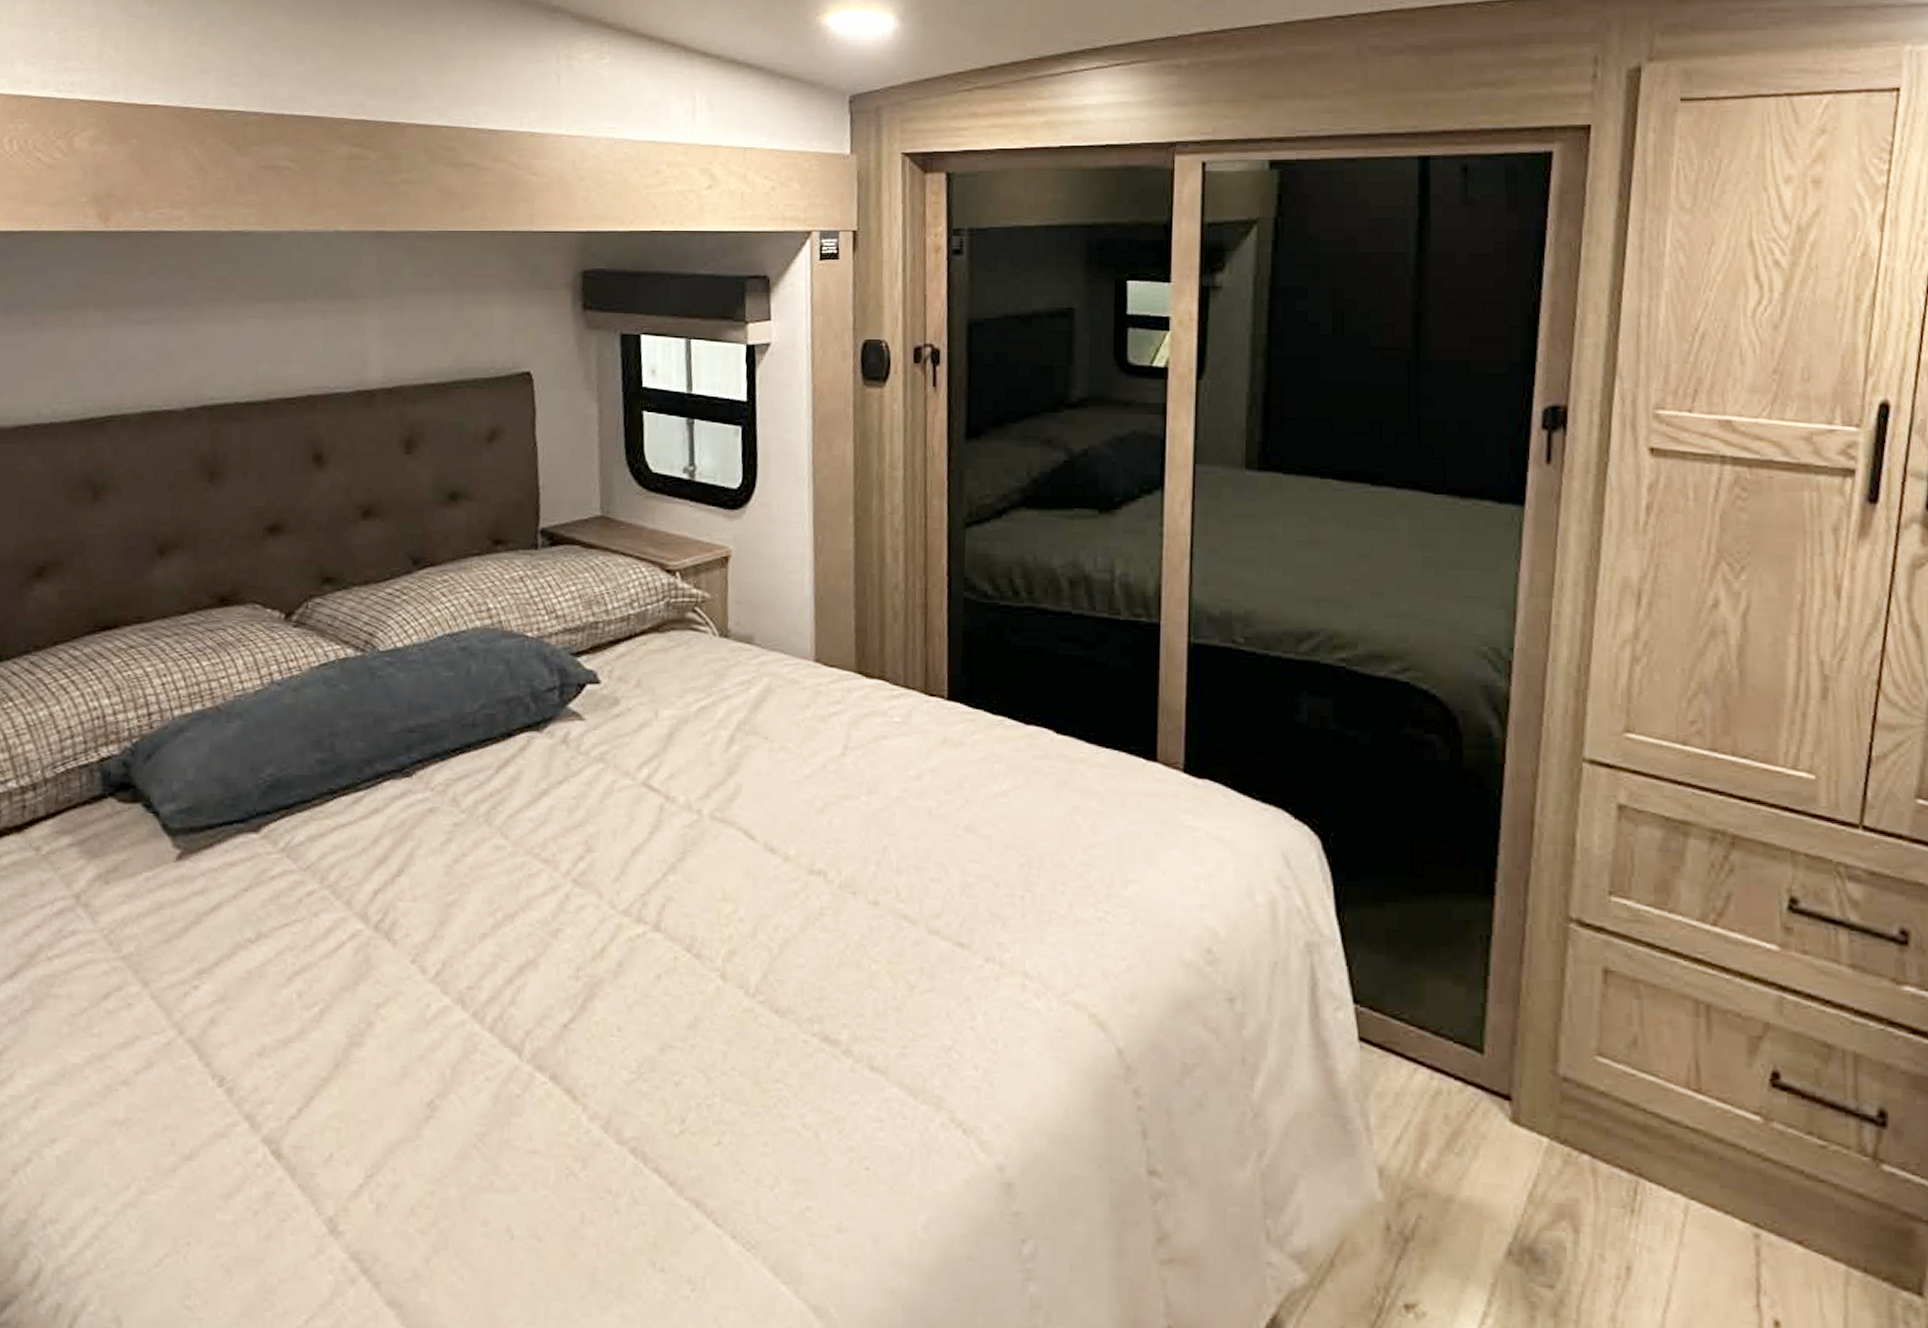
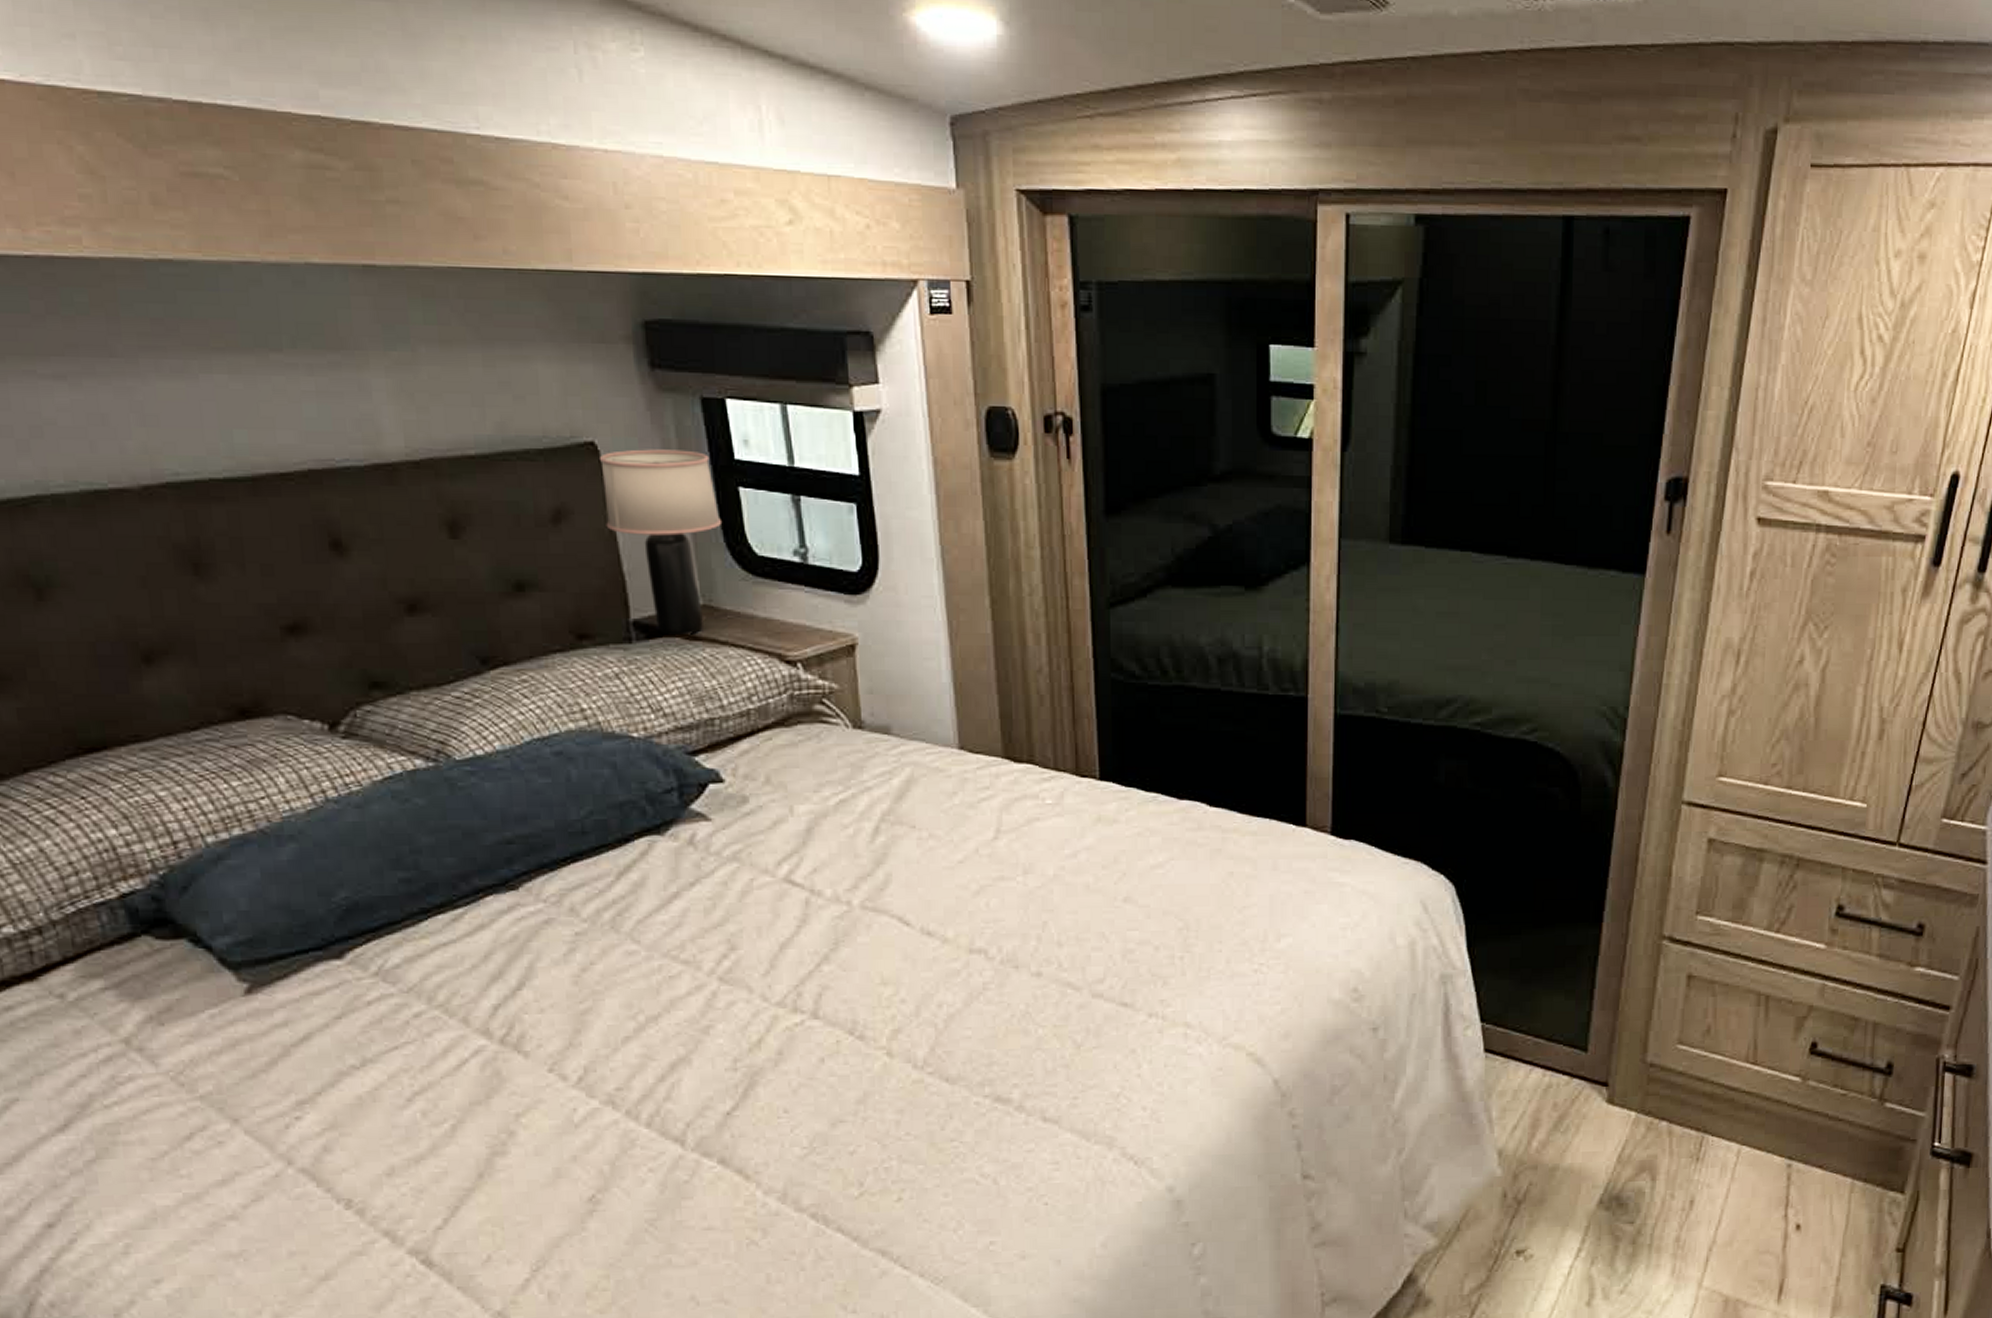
table lamp: none [530,378,625,544] -> present [598,449,721,636]

